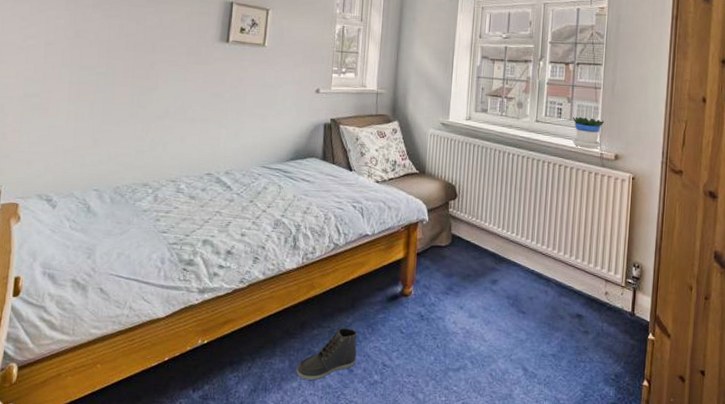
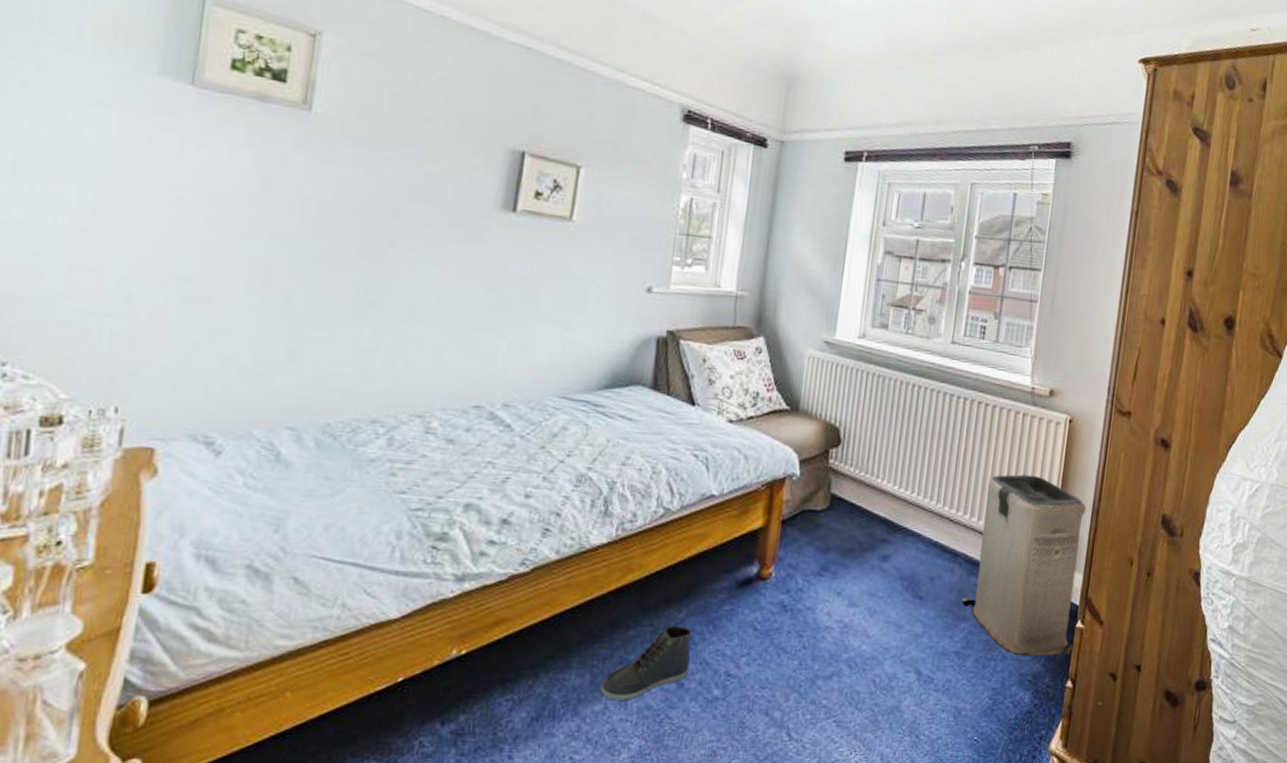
laundry basket: none [555,219,651,360] -> present [961,474,1087,656]
flowerpot: present [572,116,605,149] -> none [997,338,1040,382]

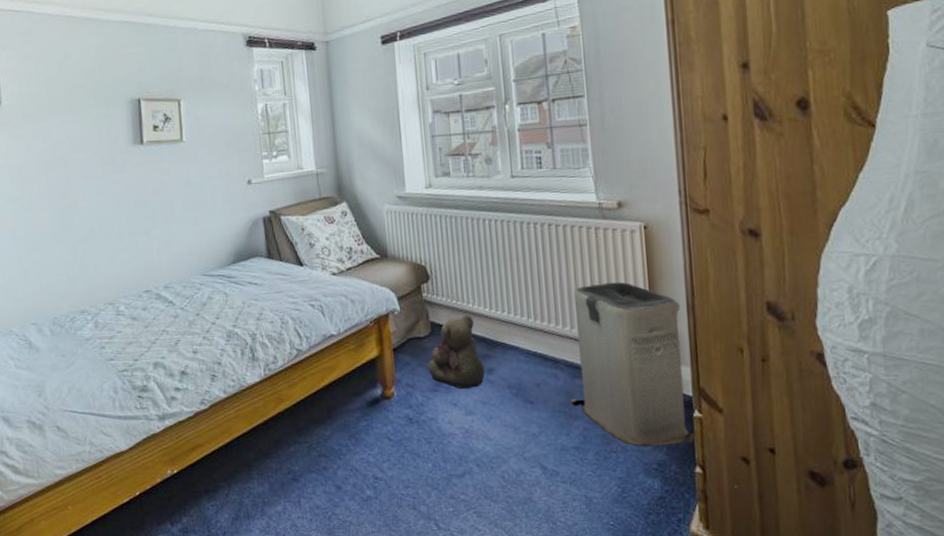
sneaker: present [600,625,692,700] -> none [278,441,343,502]
teddy bear: none [817,489,880,576] -> present [428,313,485,389]

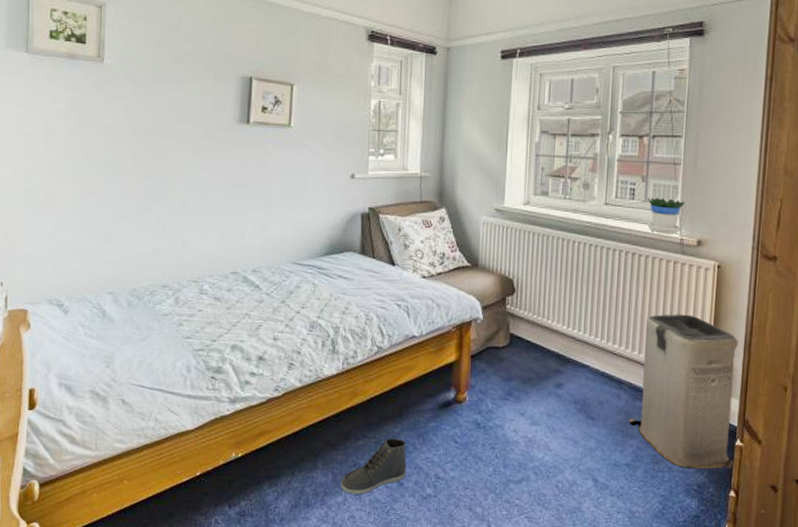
sneaker: none [278,441,343,502] -> present [340,437,407,495]
teddy bear: present [428,313,485,389] -> none [501,329,554,400]
flowerpot: none [557,162,598,201] -> present [648,197,685,234]

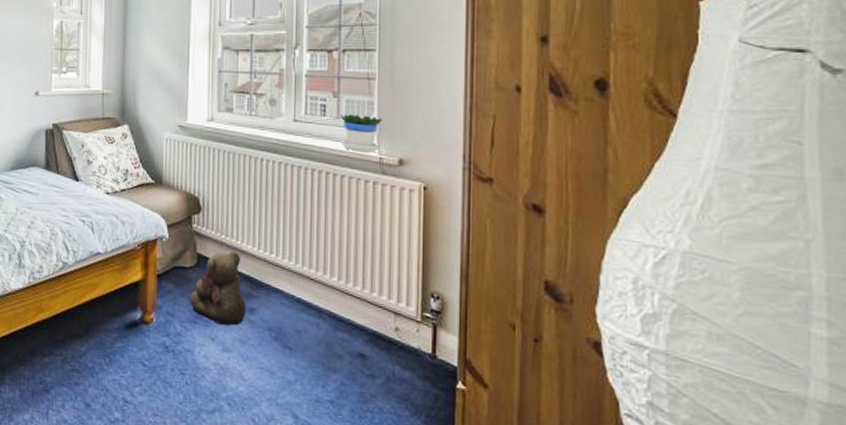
sneaker: present [340,437,407,495] -> none [27,356,93,414]
teddy bear: none [501,329,554,400] -> present [189,250,246,325]
laundry basket: present [629,314,739,469] -> none [331,238,455,415]

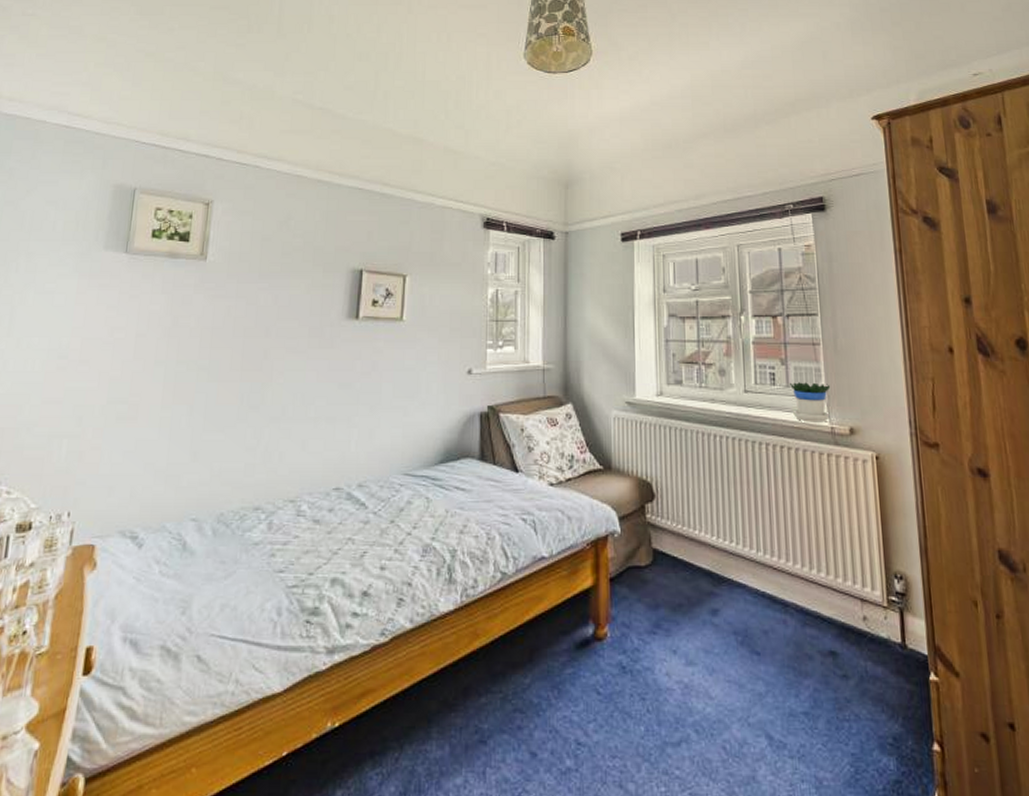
teddy bear: present [189,250,246,325] -> none [647,541,709,632]

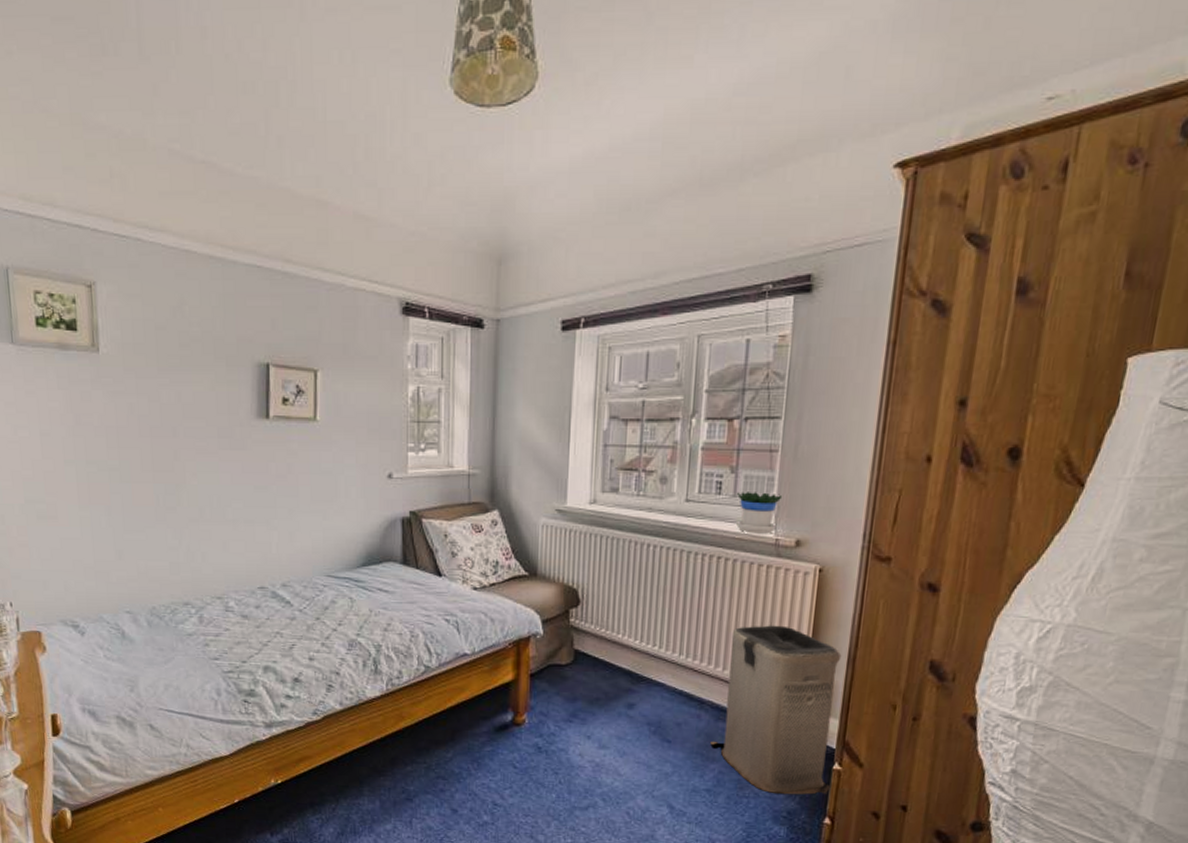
laundry basket: none [801,516,931,715] -> present [710,625,842,795]

